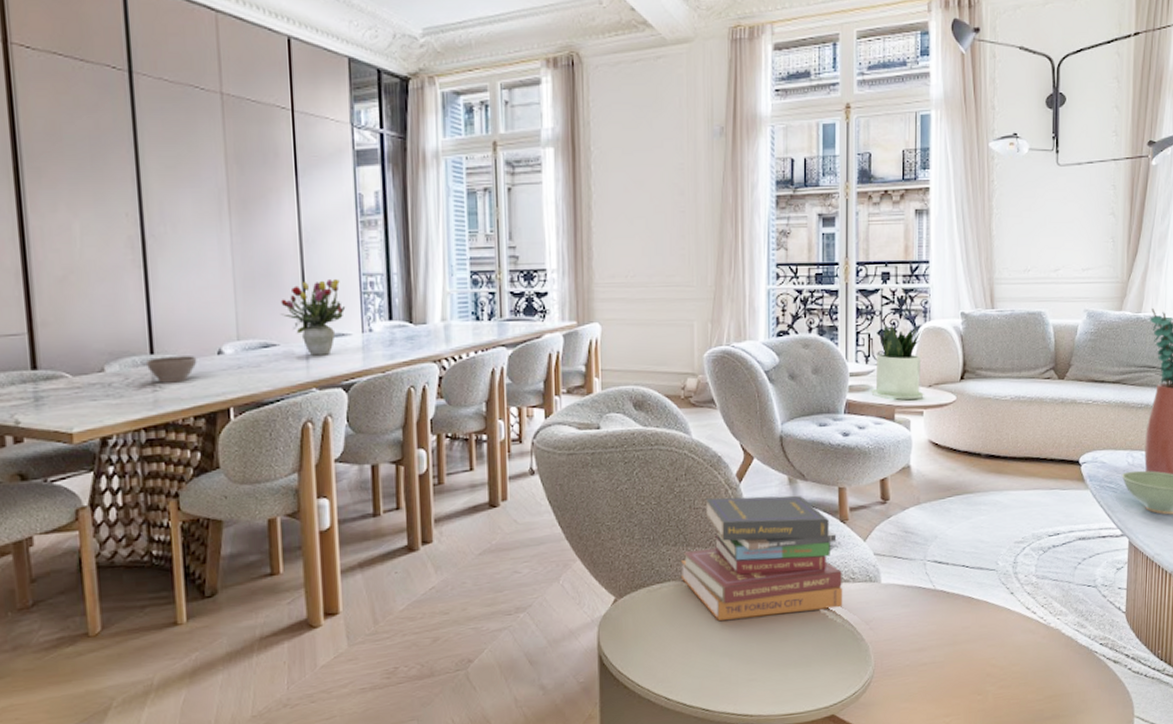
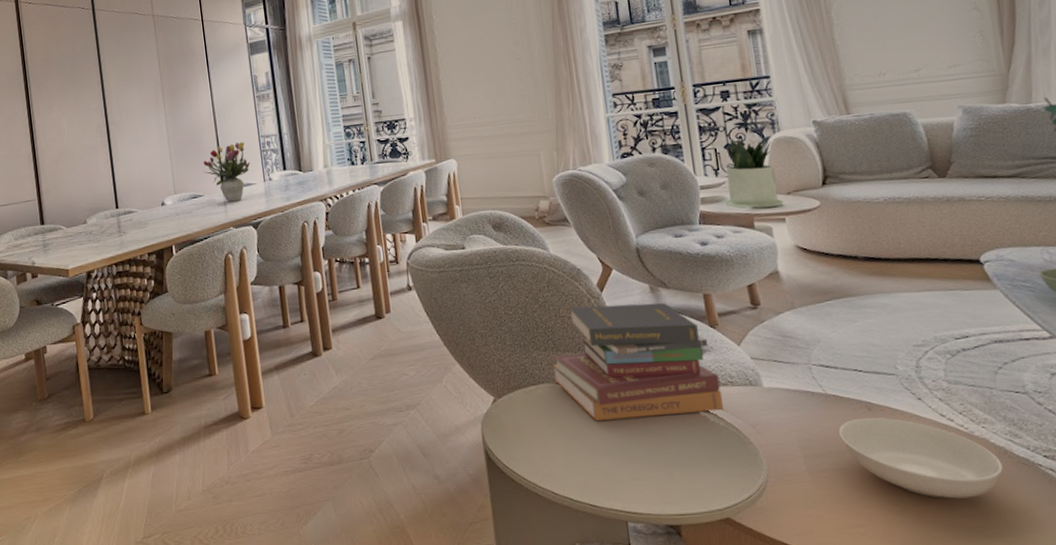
bowl: present [146,356,197,383] -> none [114,208,148,230]
bowl: none [941,611,1068,686] -> present [839,417,1003,499]

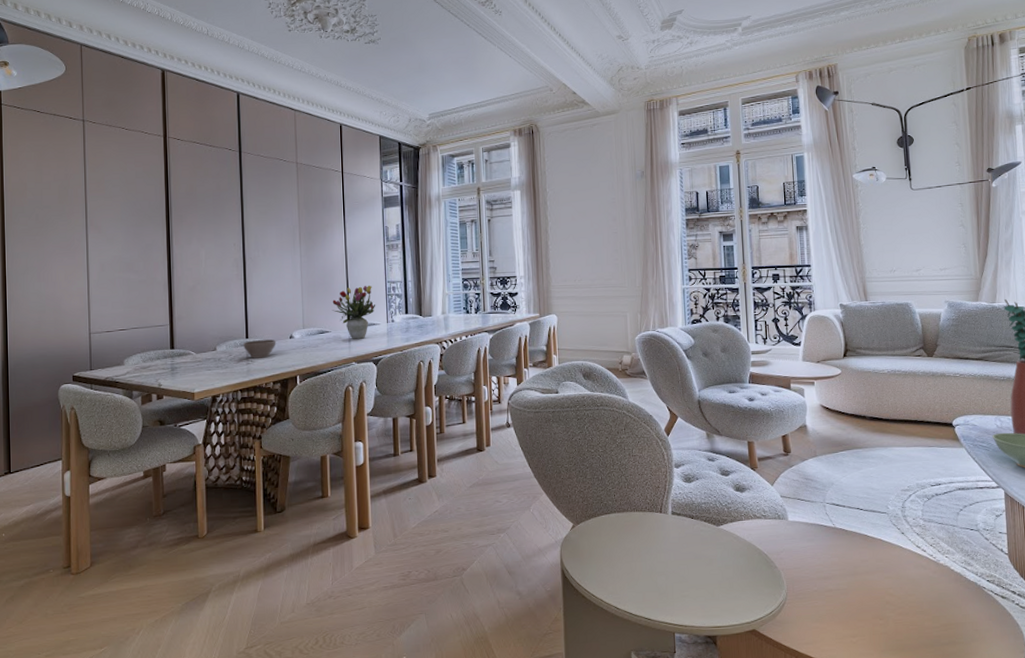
bowl: none [114,208,148,230] -> present [243,339,276,358]
books: present [552,303,724,421] -> none [623,447,757,546]
planter: present [725,138,784,209] -> none [770,314,814,373]
bowl: present [839,417,1003,499] -> none [842,547,958,614]

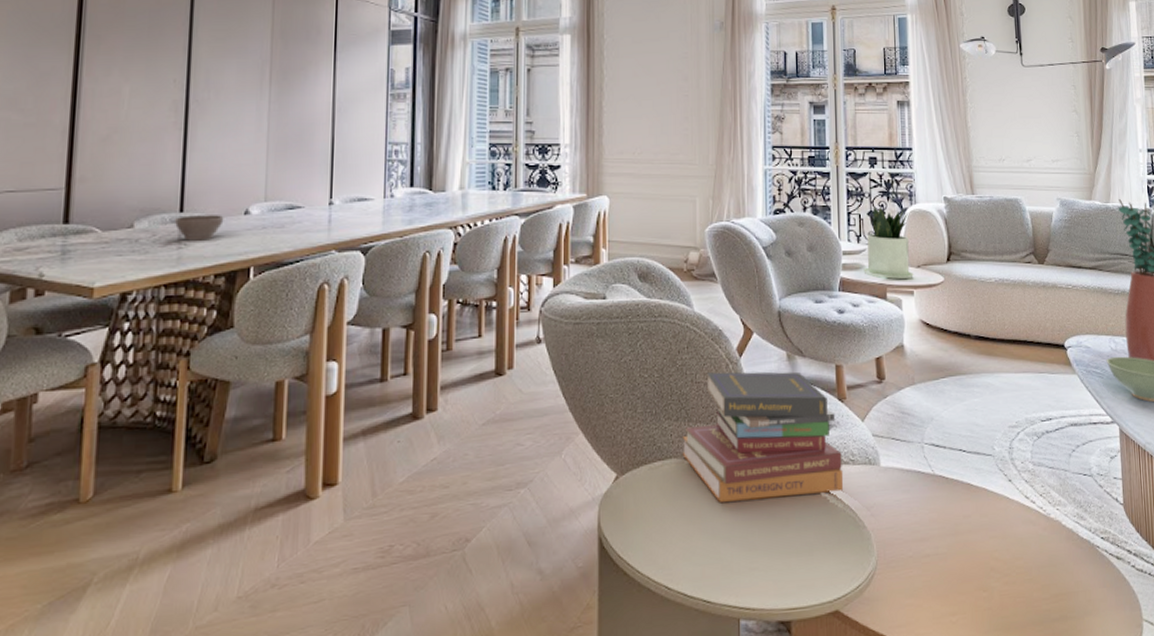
flower arrangement: present [332,286,376,339] -> none [309,147,371,219]
books: none [623,447,757,546] -> present [682,372,844,502]
planter: none [770,314,814,373] -> present [863,206,914,280]

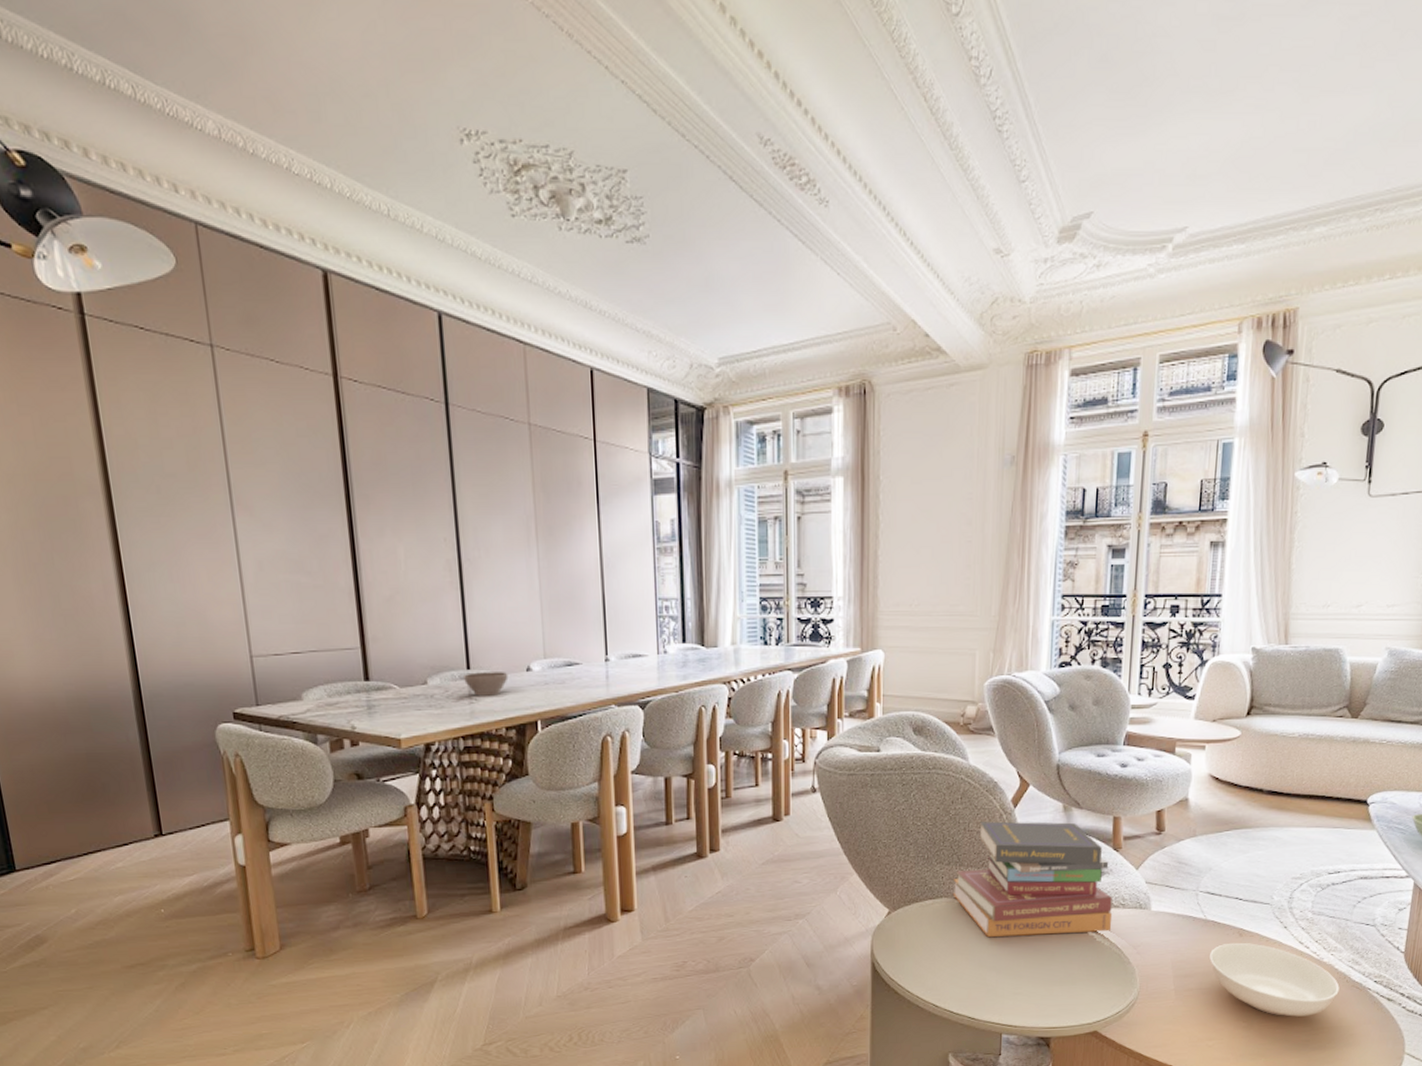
planter: present [863,206,914,280] -> none [1152,658,1208,734]
bowl: none [942,499,1070,583] -> present [1209,942,1340,1017]

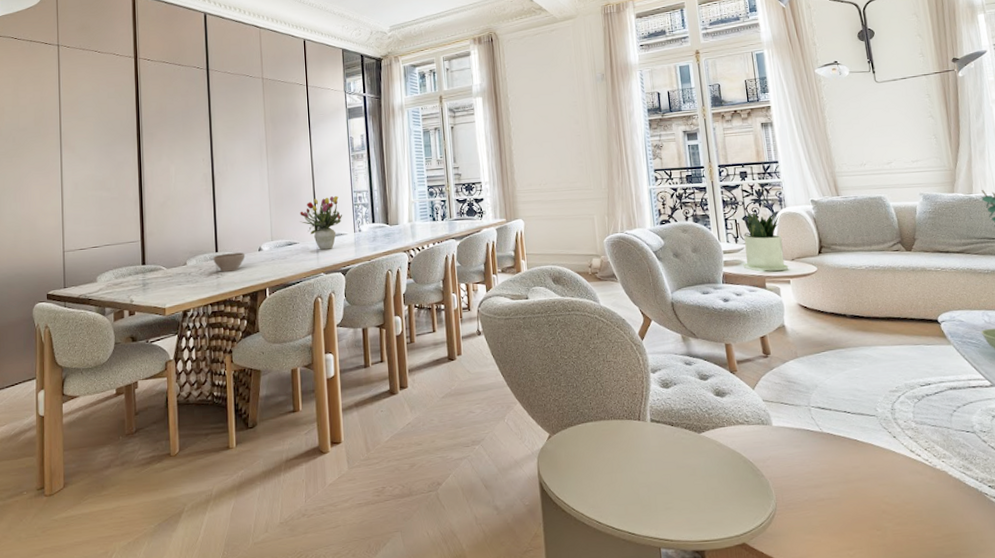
flower arrangement: none [583,603,643,675] -> present [300,196,343,250]
books: present [952,821,1113,937] -> none [599,351,741,455]
planter: none [1152,658,1208,734] -> present [743,212,789,272]
bowl: present [1209,942,1340,1017] -> none [832,453,959,524]

